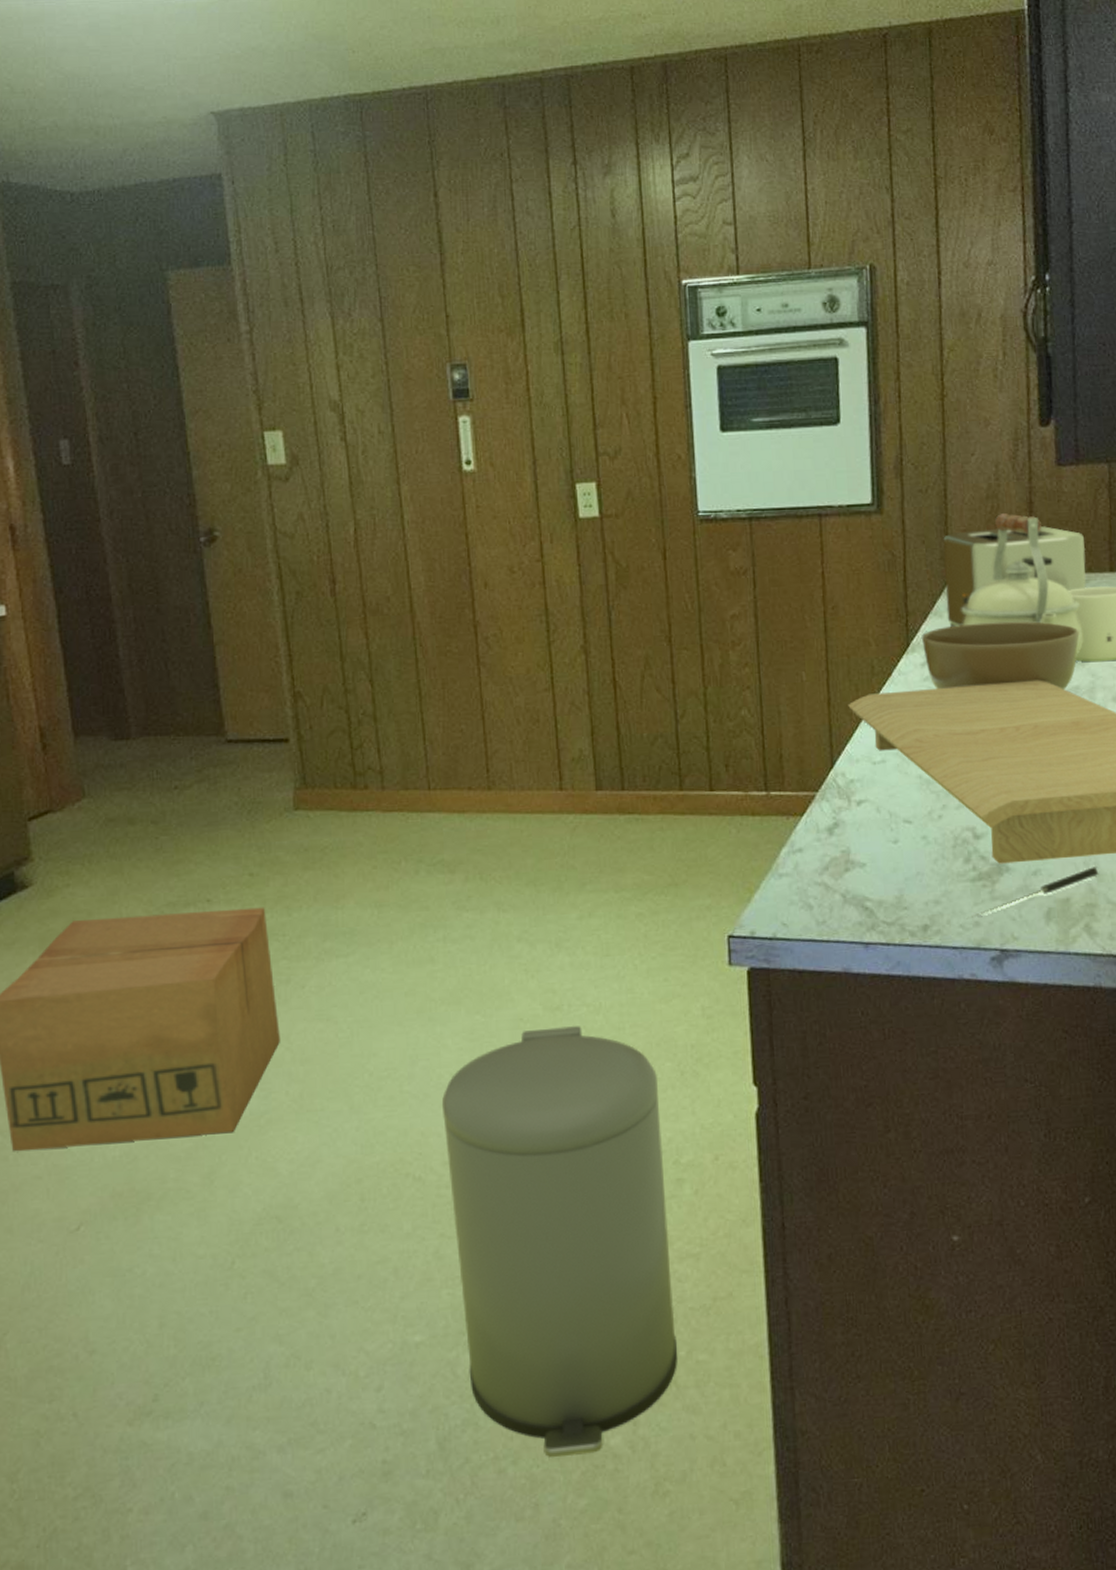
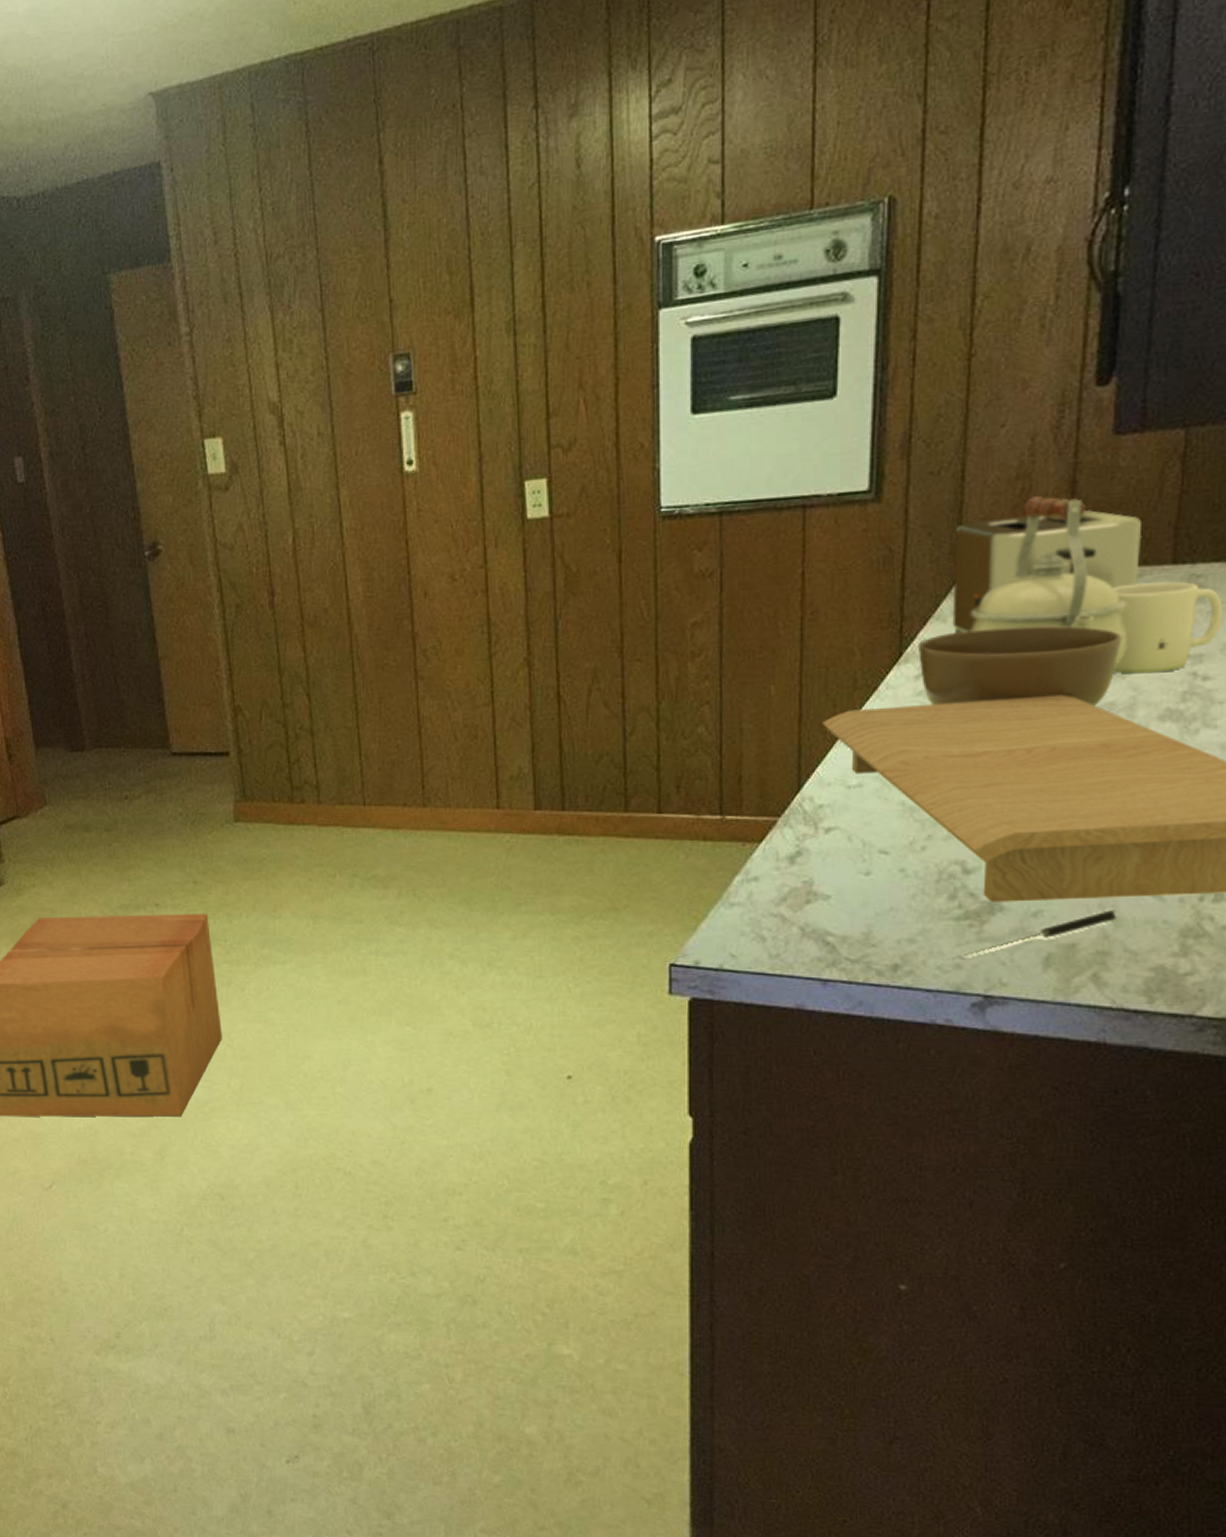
pedal bin: present [441,1025,677,1457] -> none [371,1043,595,1438]

